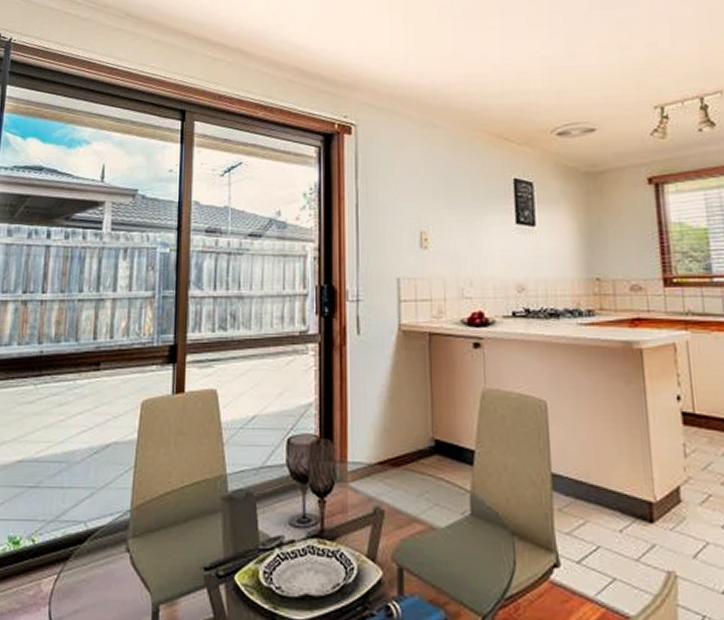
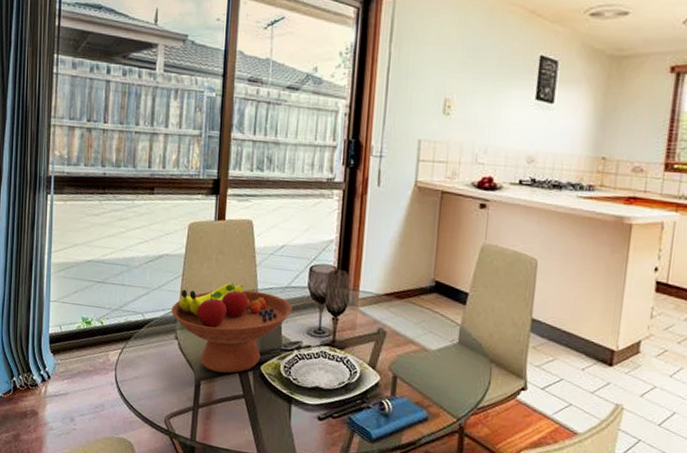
fruit bowl: none [121,470,269,591] -> present [171,283,292,374]

